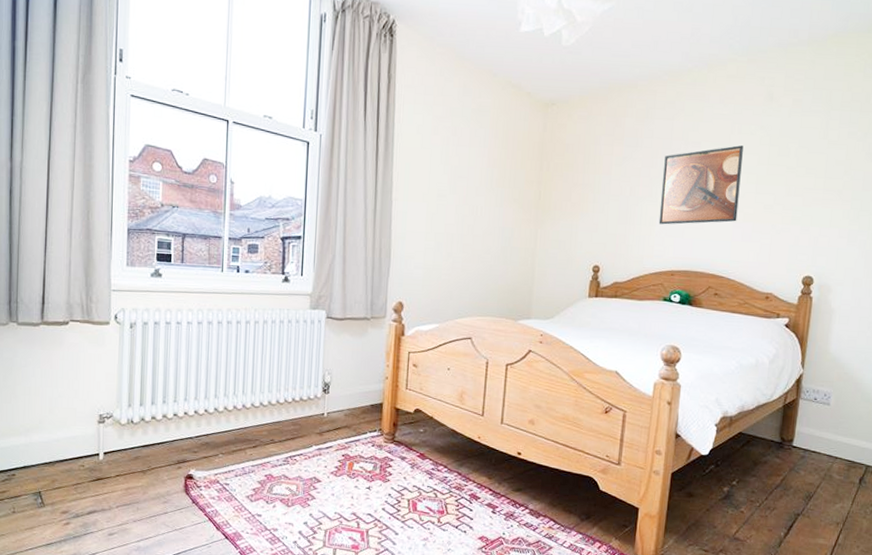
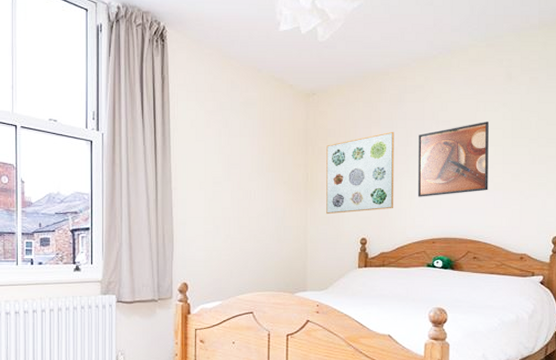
wall art: none [558,150,639,238] -> present [326,131,395,215]

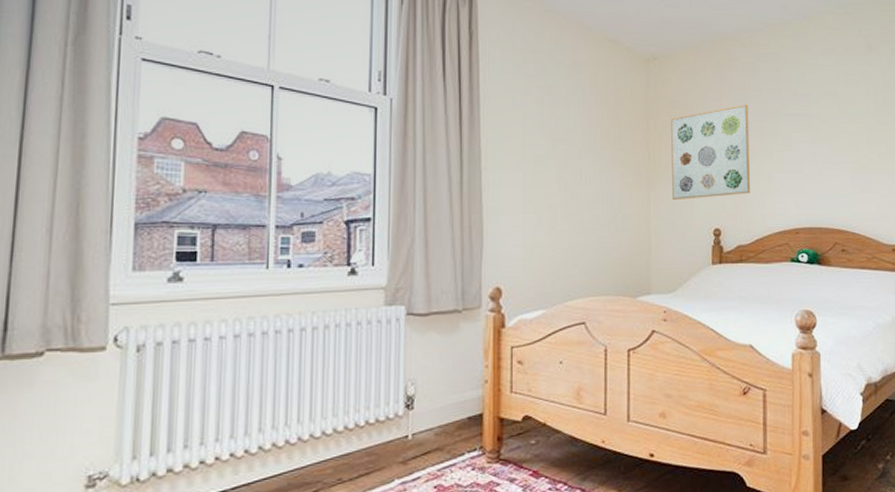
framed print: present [417,122,489,197] -> none [775,96,854,180]

